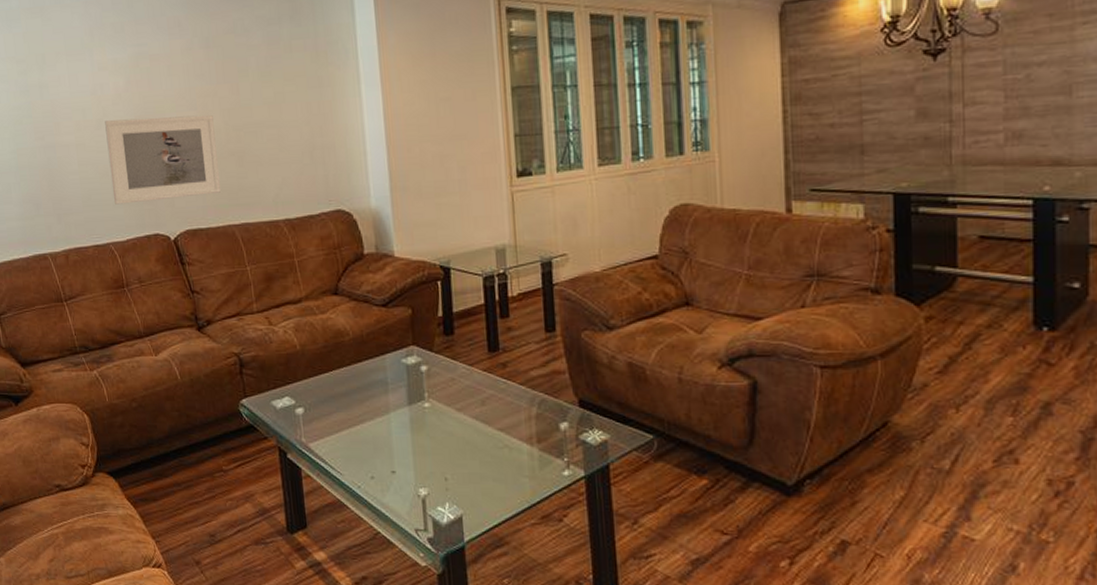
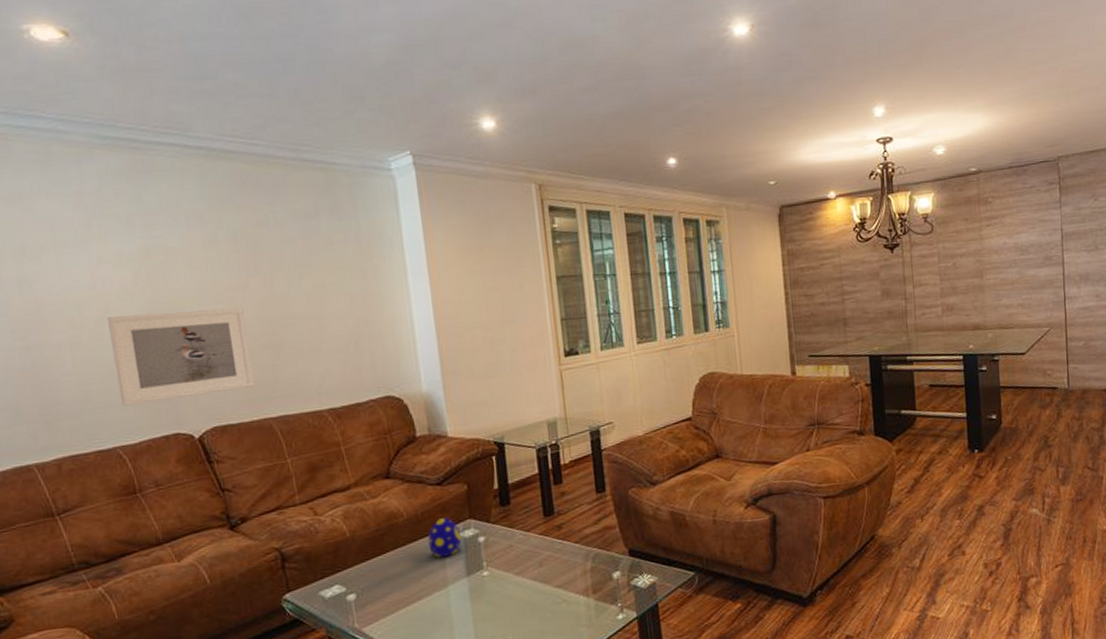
decorative egg: none [371,341,405,383] -> present [427,518,462,558]

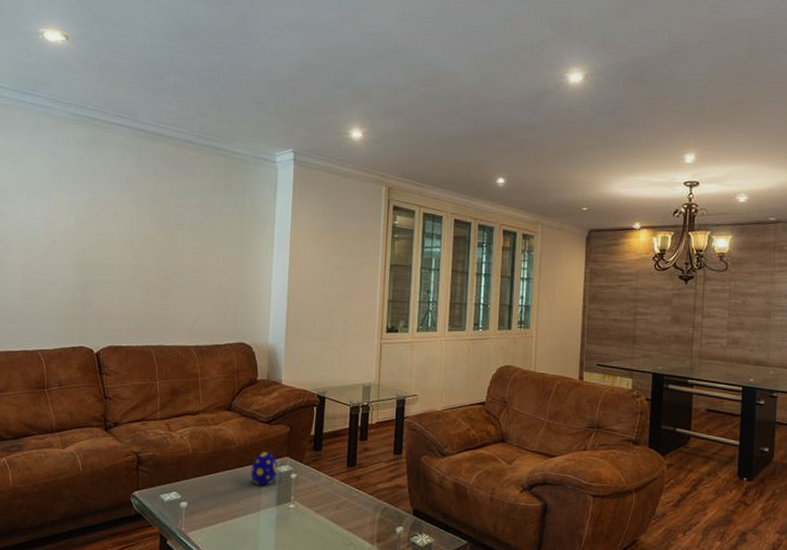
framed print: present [107,308,254,406] -> none [48,249,148,320]

